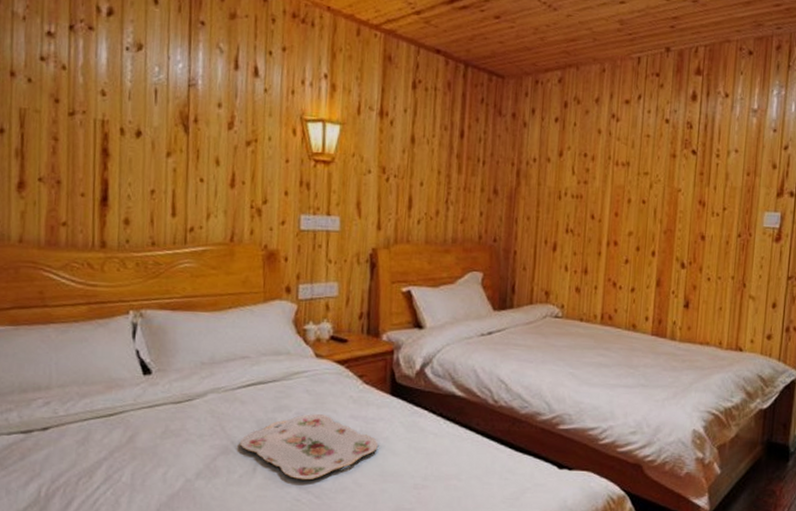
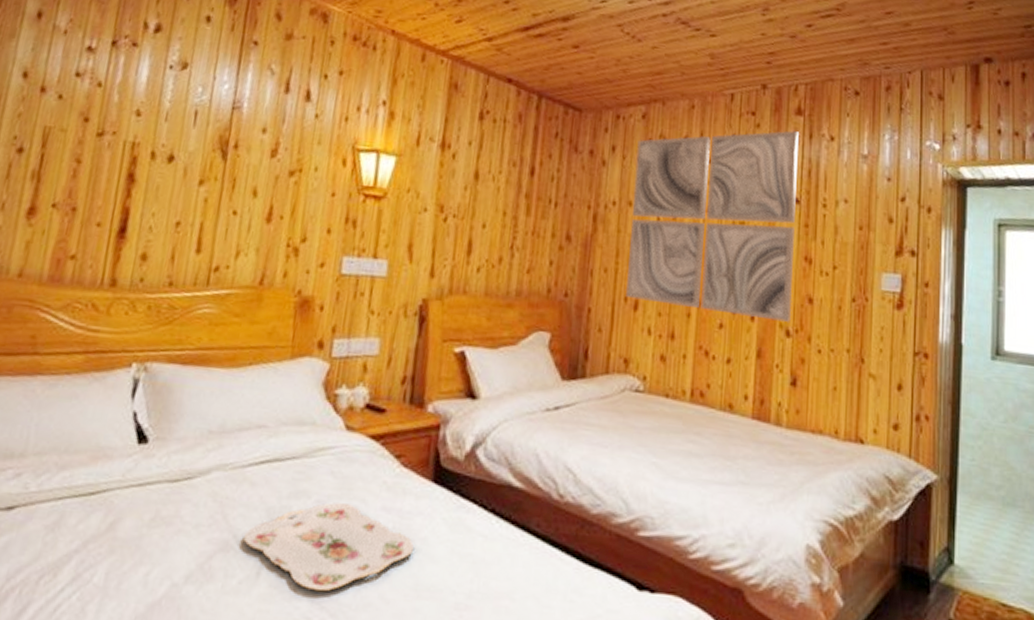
wall art: none [545,89,698,256] -> present [625,131,799,322]

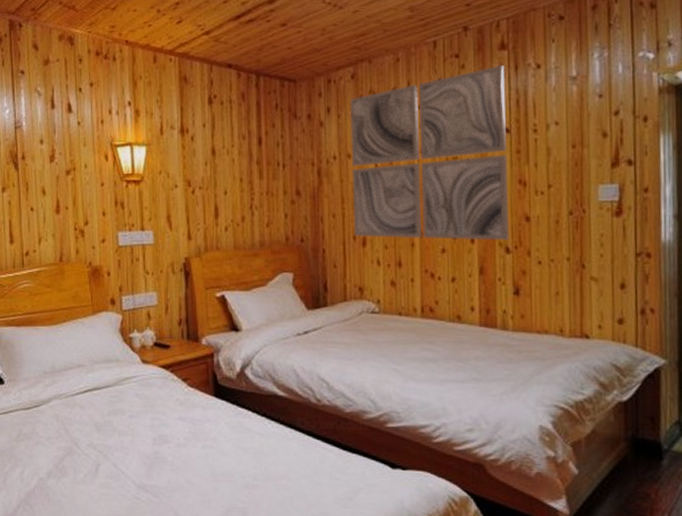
serving tray: present [242,502,414,592] -> none [82,417,207,480]

